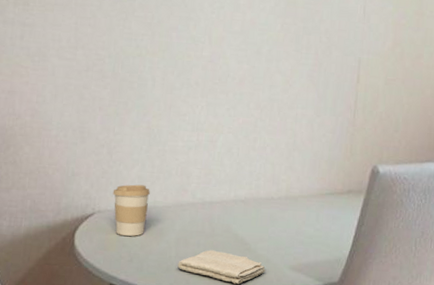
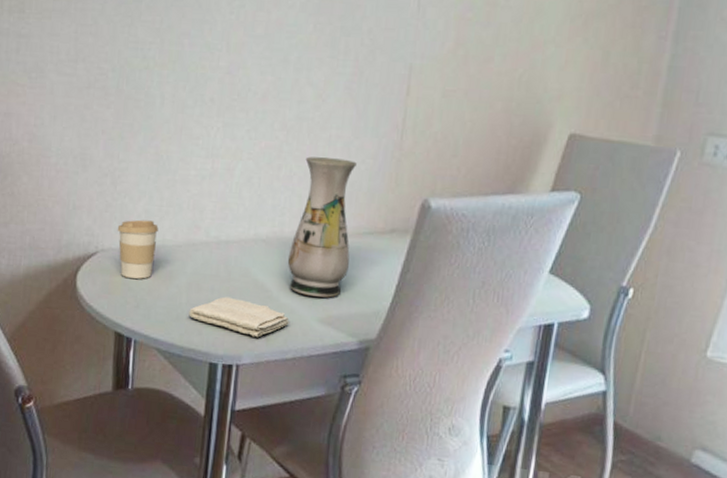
vase: none [263,131,319,249] -> present [287,156,357,298]

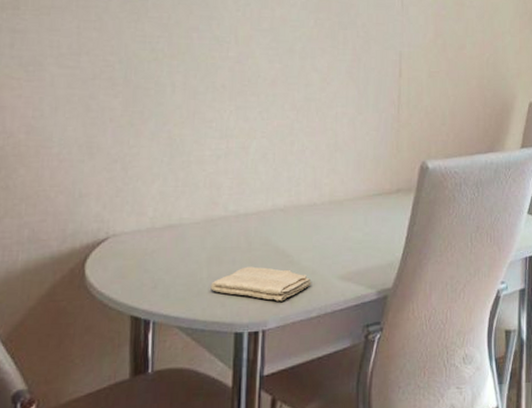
coffee cup: present [117,219,159,279] -> none [129,201,175,260]
vase: present [287,156,357,298] -> none [306,132,362,256]

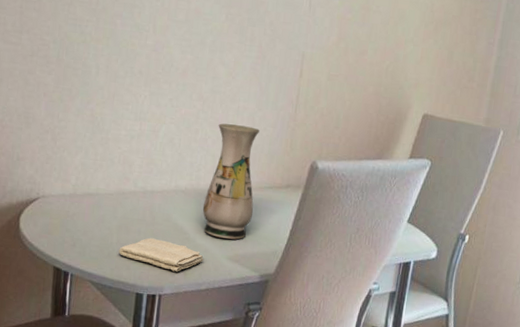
vase: none [306,132,362,256] -> present [202,123,260,240]

